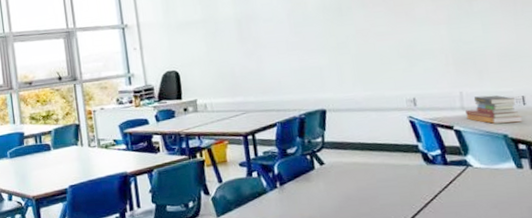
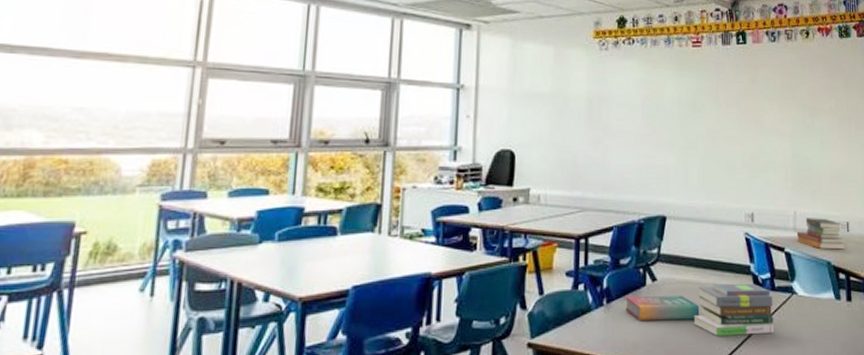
book: none [297,175,371,199] -> present [625,295,700,322]
books: none [365,160,452,208] -> present [693,283,775,336]

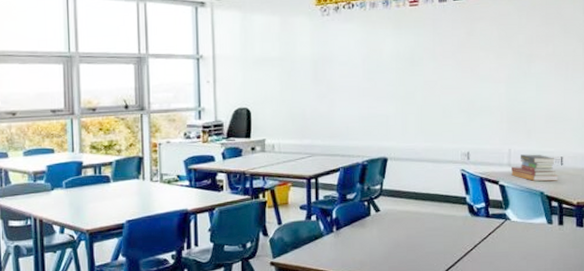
book: present [625,295,700,322] -> none [353,223,419,244]
books: present [693,283,775,336] -> none [413,211,489,256]

